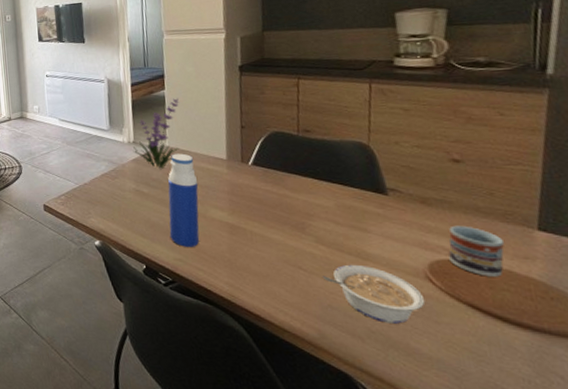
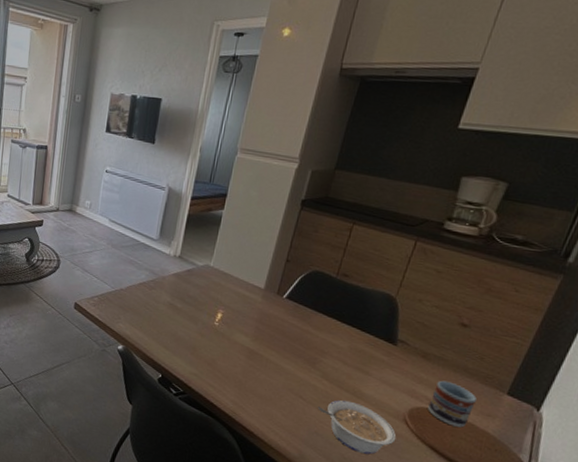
plant: present [133,98,179,169] -> none [176,220,235,288]
water bottle: present [168,153,200,247] -> none [191,275,234,365]

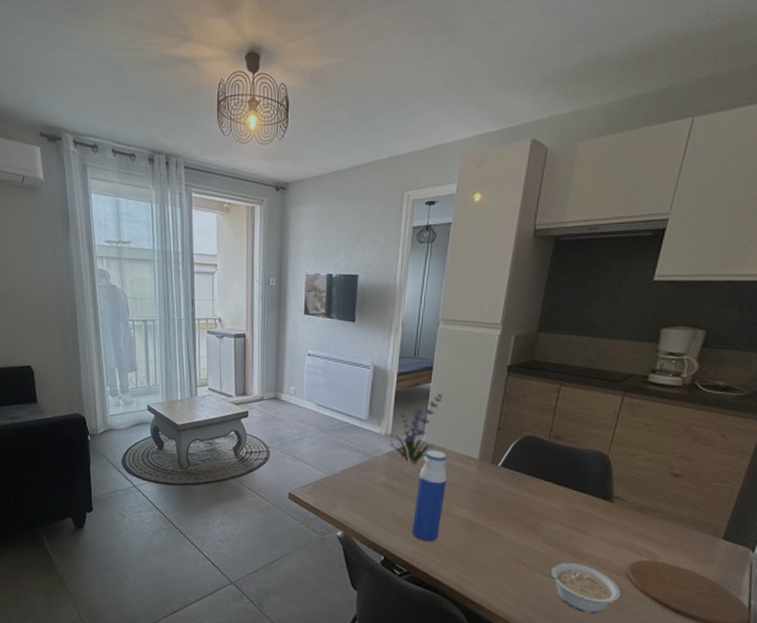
plant: none [176,220,235,288] -> present [388,393,443,464]
water bottle: none [191,275,234,365] -> present [411,450,448,542]
cup: present [428,380,477,428] -> none [649,532,694,577]

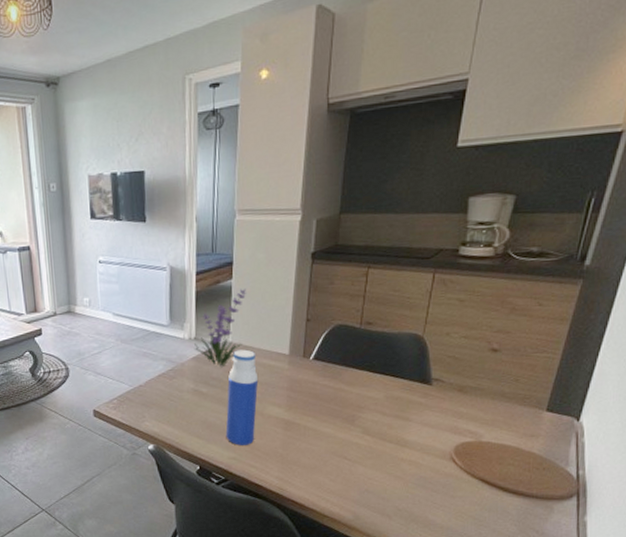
legume: present [541,562,621,614] -> none [363,451,447,501]

